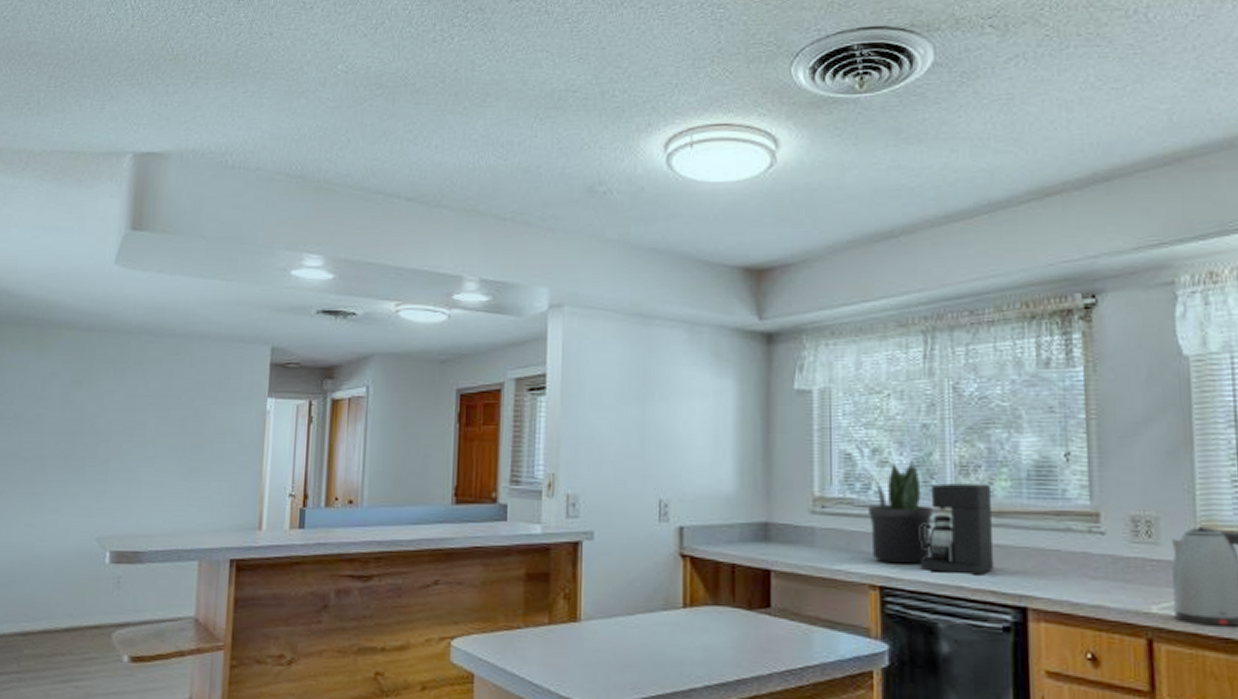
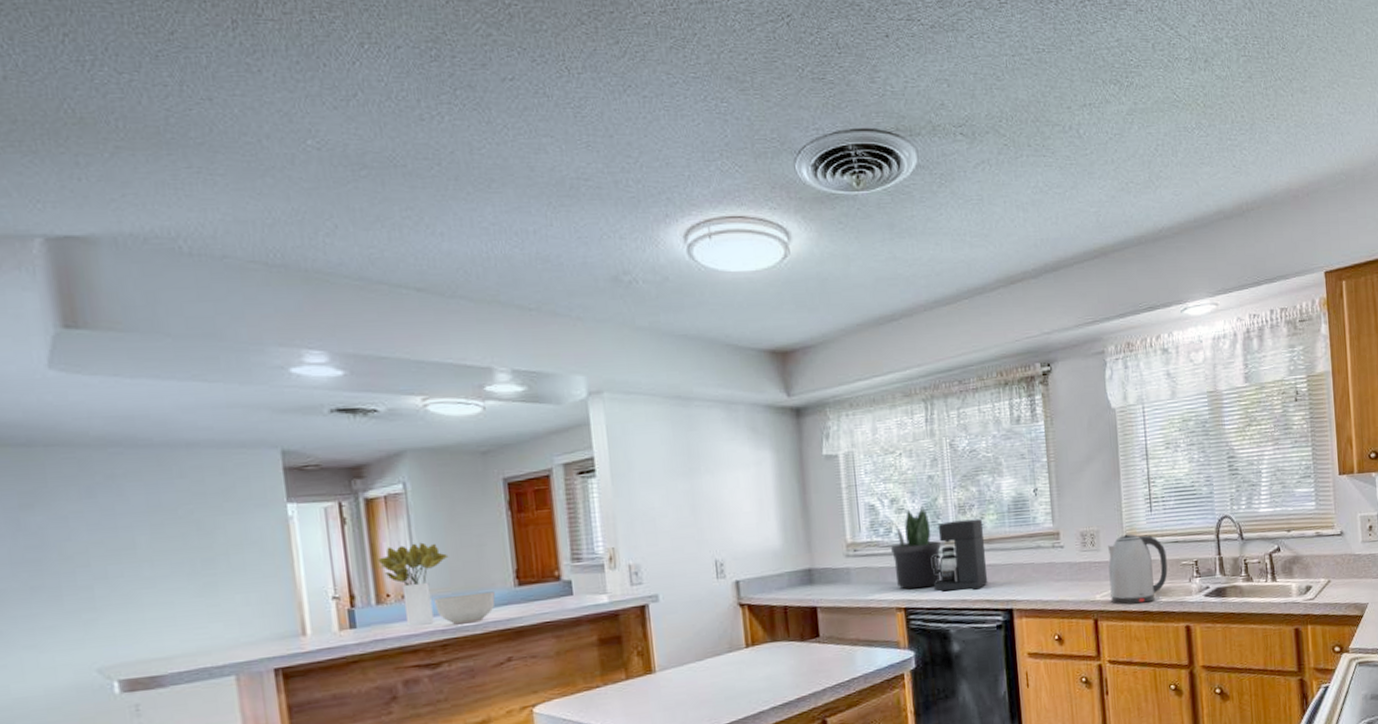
flower bouquet: none [333,448,396,535] -> present [377,542,449,628]
bowl: none [375,506,432,538] -> present [433,591,496,625]

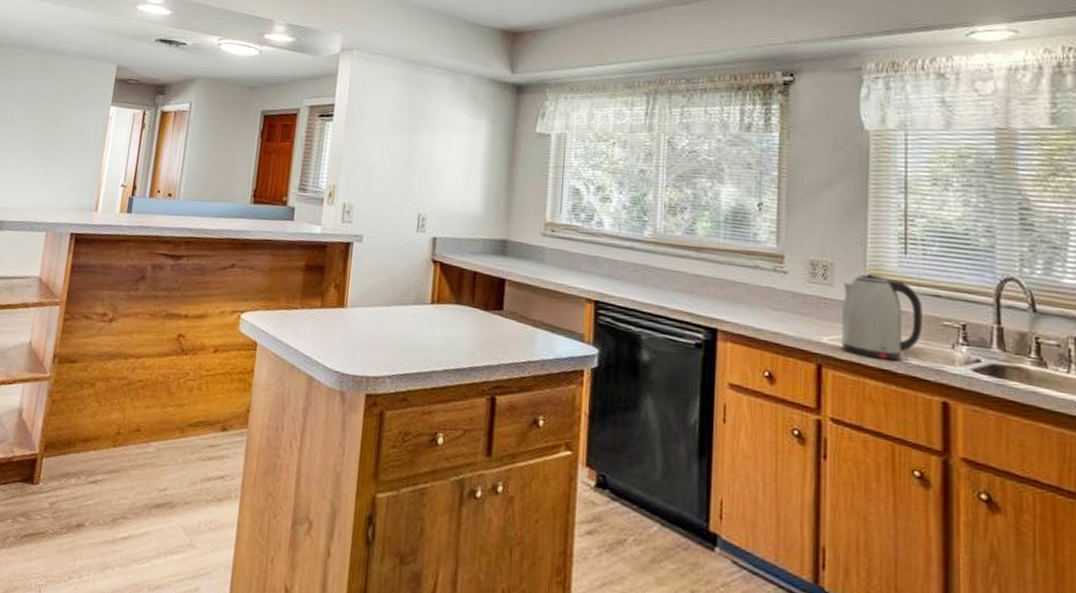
flower bouquet: present [377,542,449,628] -> none [158,152,208,223]
bowl: present [433,591,496,625] -> none [189,201,234,228]
planter: present [891,505,941,590] -> none [590,198,644,285]
coffee maker: present [932,519,988,592] -> none [631,220,694,299]

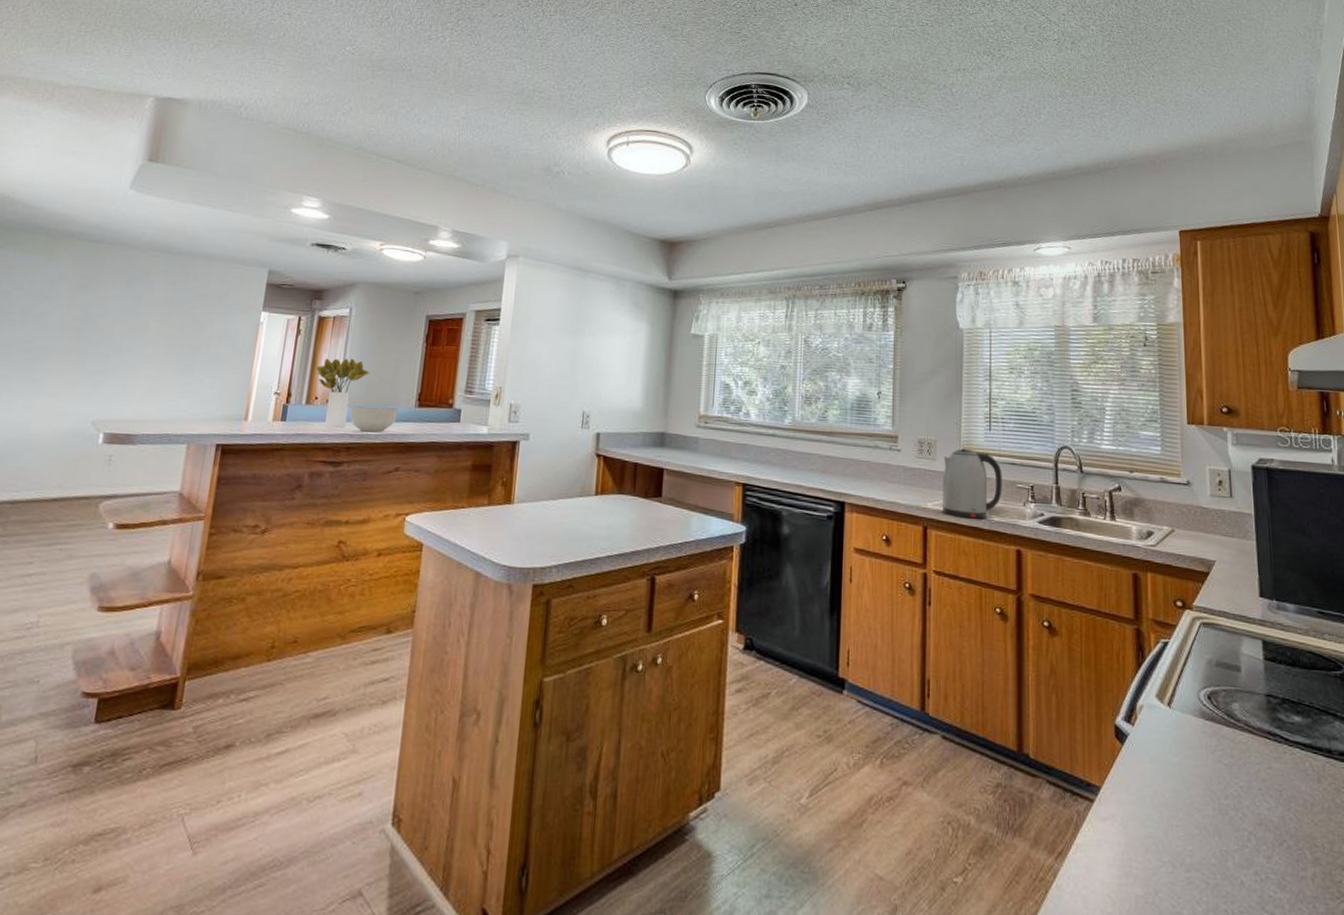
flower bouquet: none [158,152,208,223] -> present [315,358,370,429]
bowl: none [189,201,234,228] -> present [349,406,398,433]

